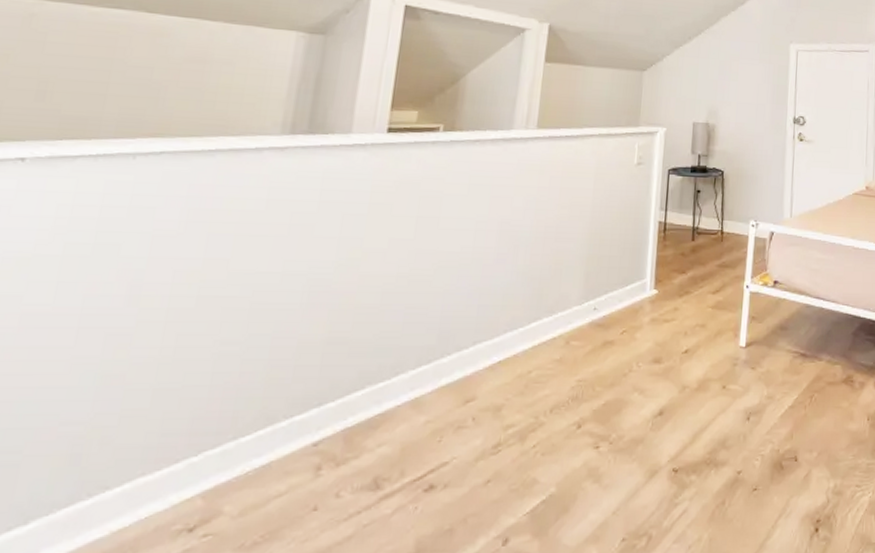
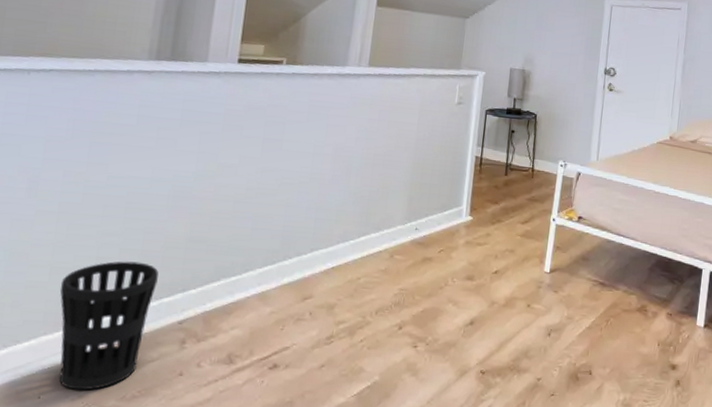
wastebasket: none [158,374,289,543] -> present [58,261,159,390]

